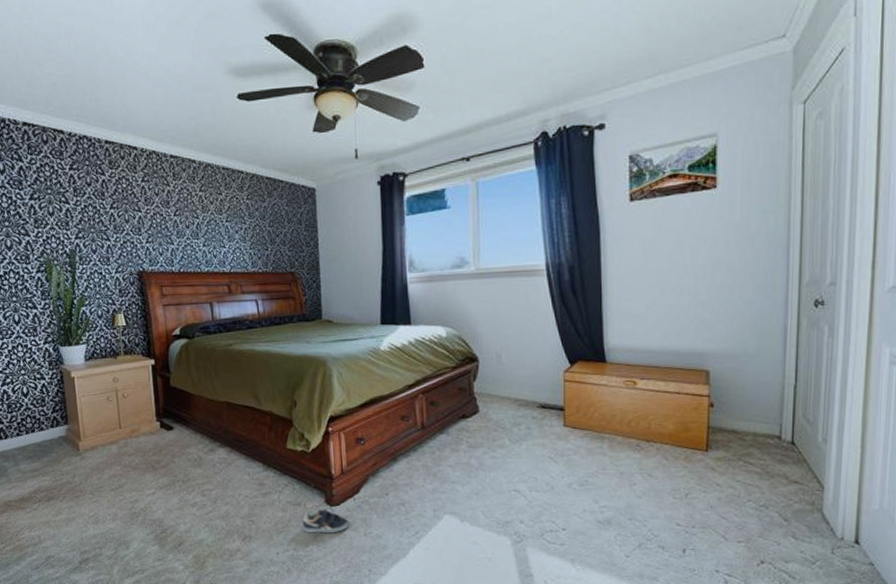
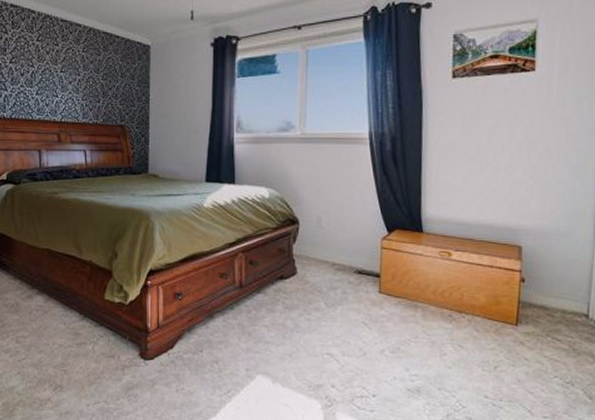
sneaker: present [303,507,349,533] -> none [115,361,161,388]

